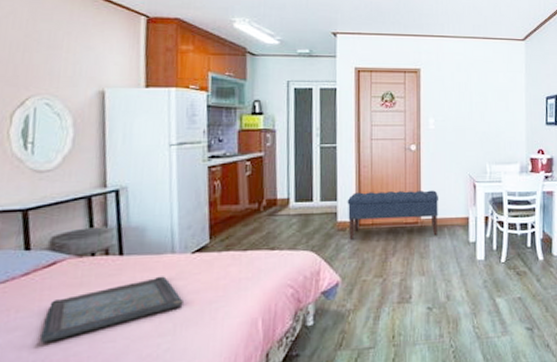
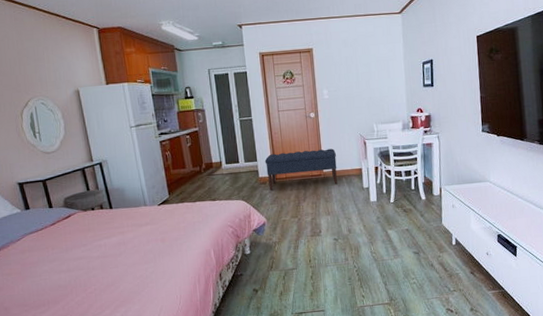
serving tray: present [40,276,183,343] -> none [70,222,158,269]

